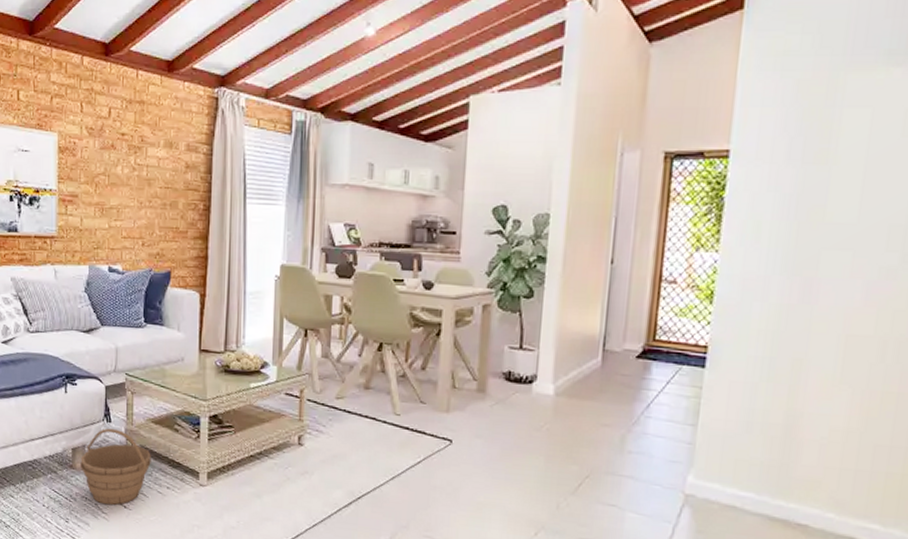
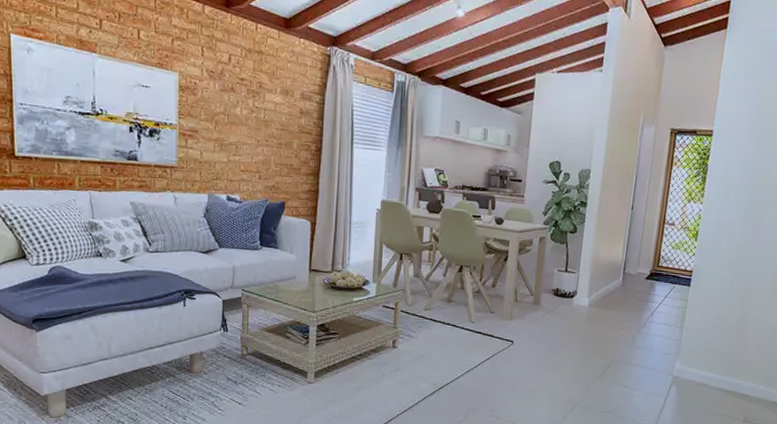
basket: present [80,428,151,505] -> none [198,336,265,403]

